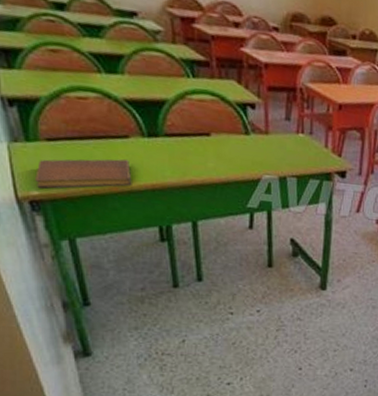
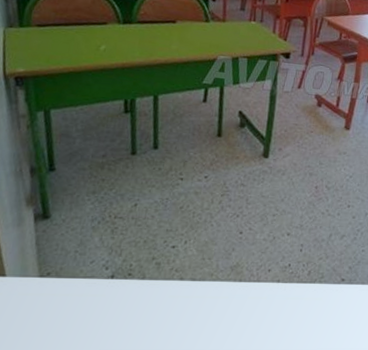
notebook: present [35,159,132,189] -> none [23,41,106,67]

